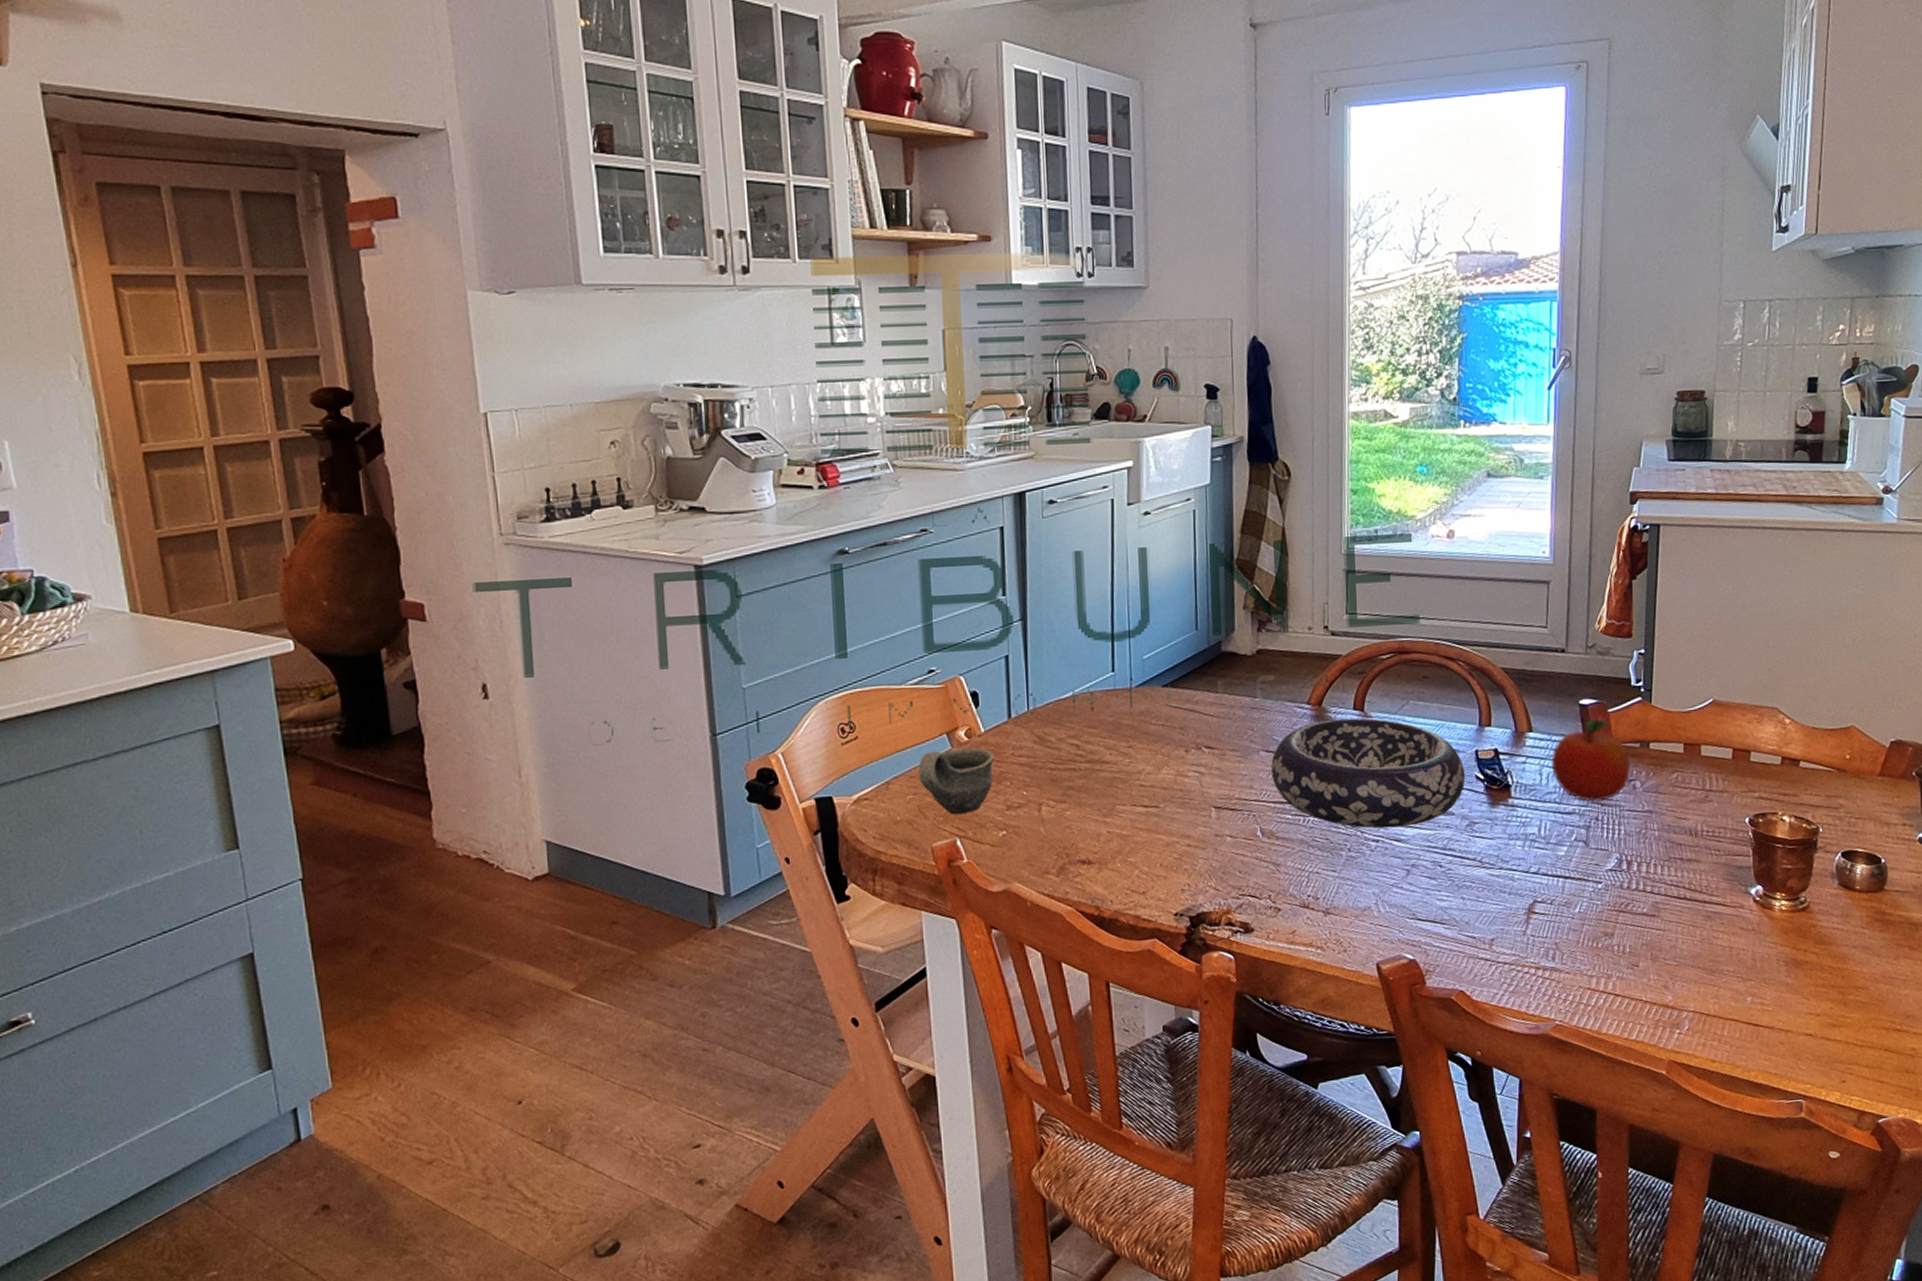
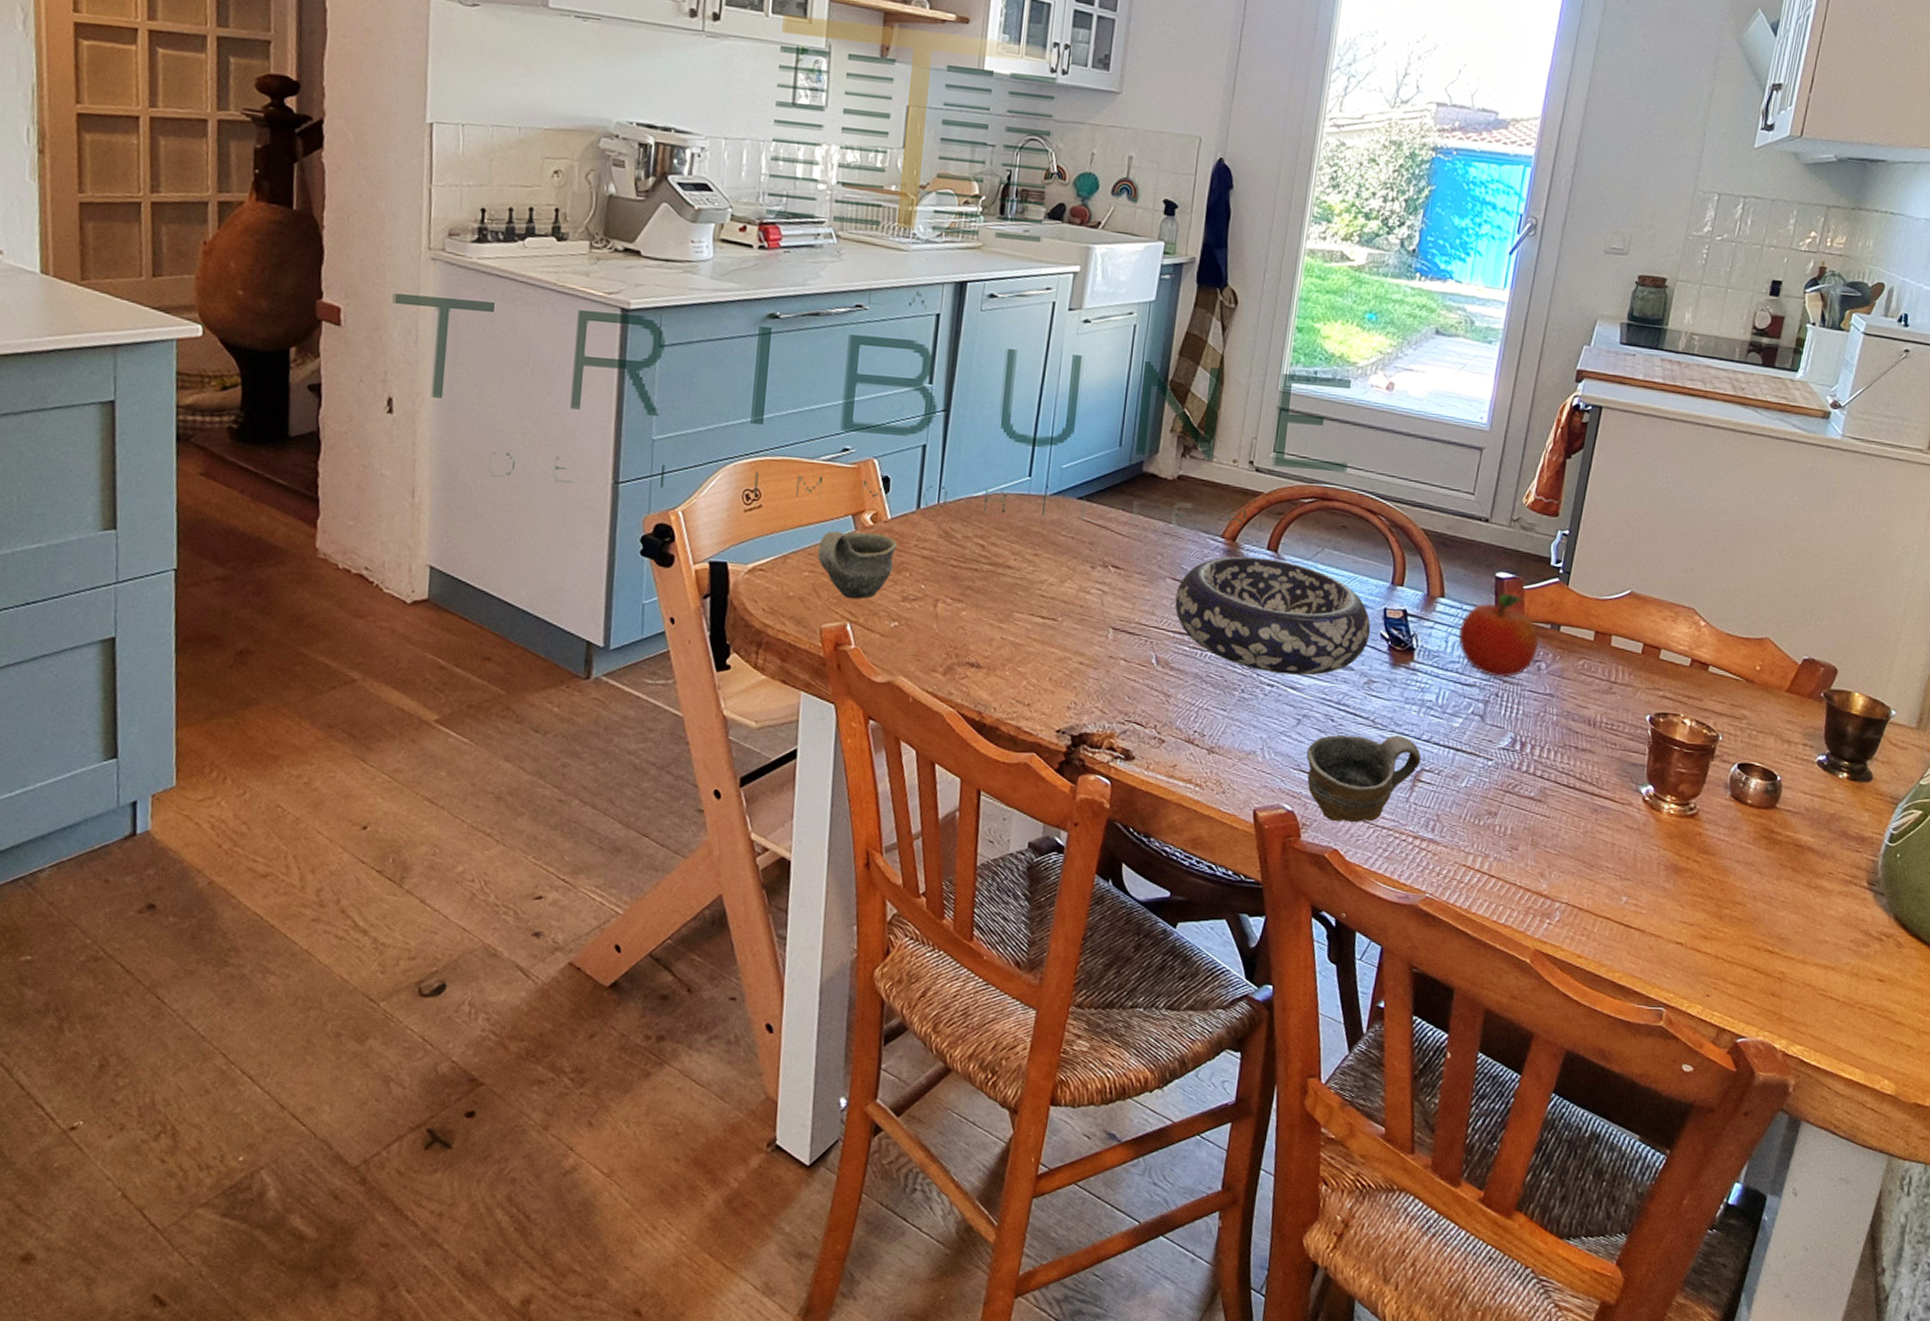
cup: none [1420,871,1532,964] -> present [1307,735,1421,823]

